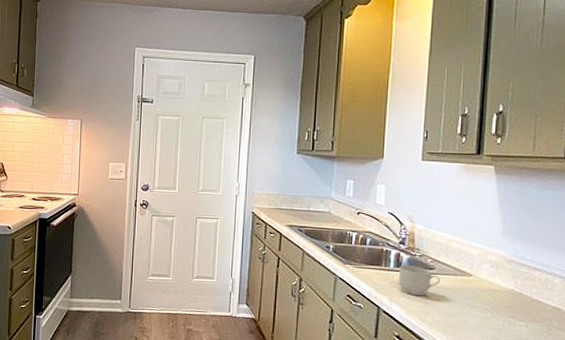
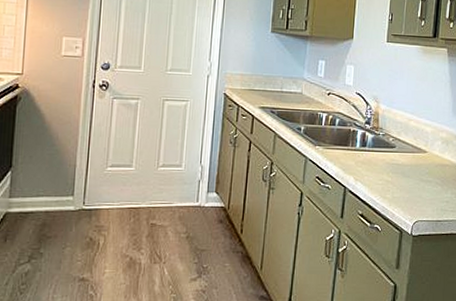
mug: present [398,265,441,296] -> none [363,144,401,174]

